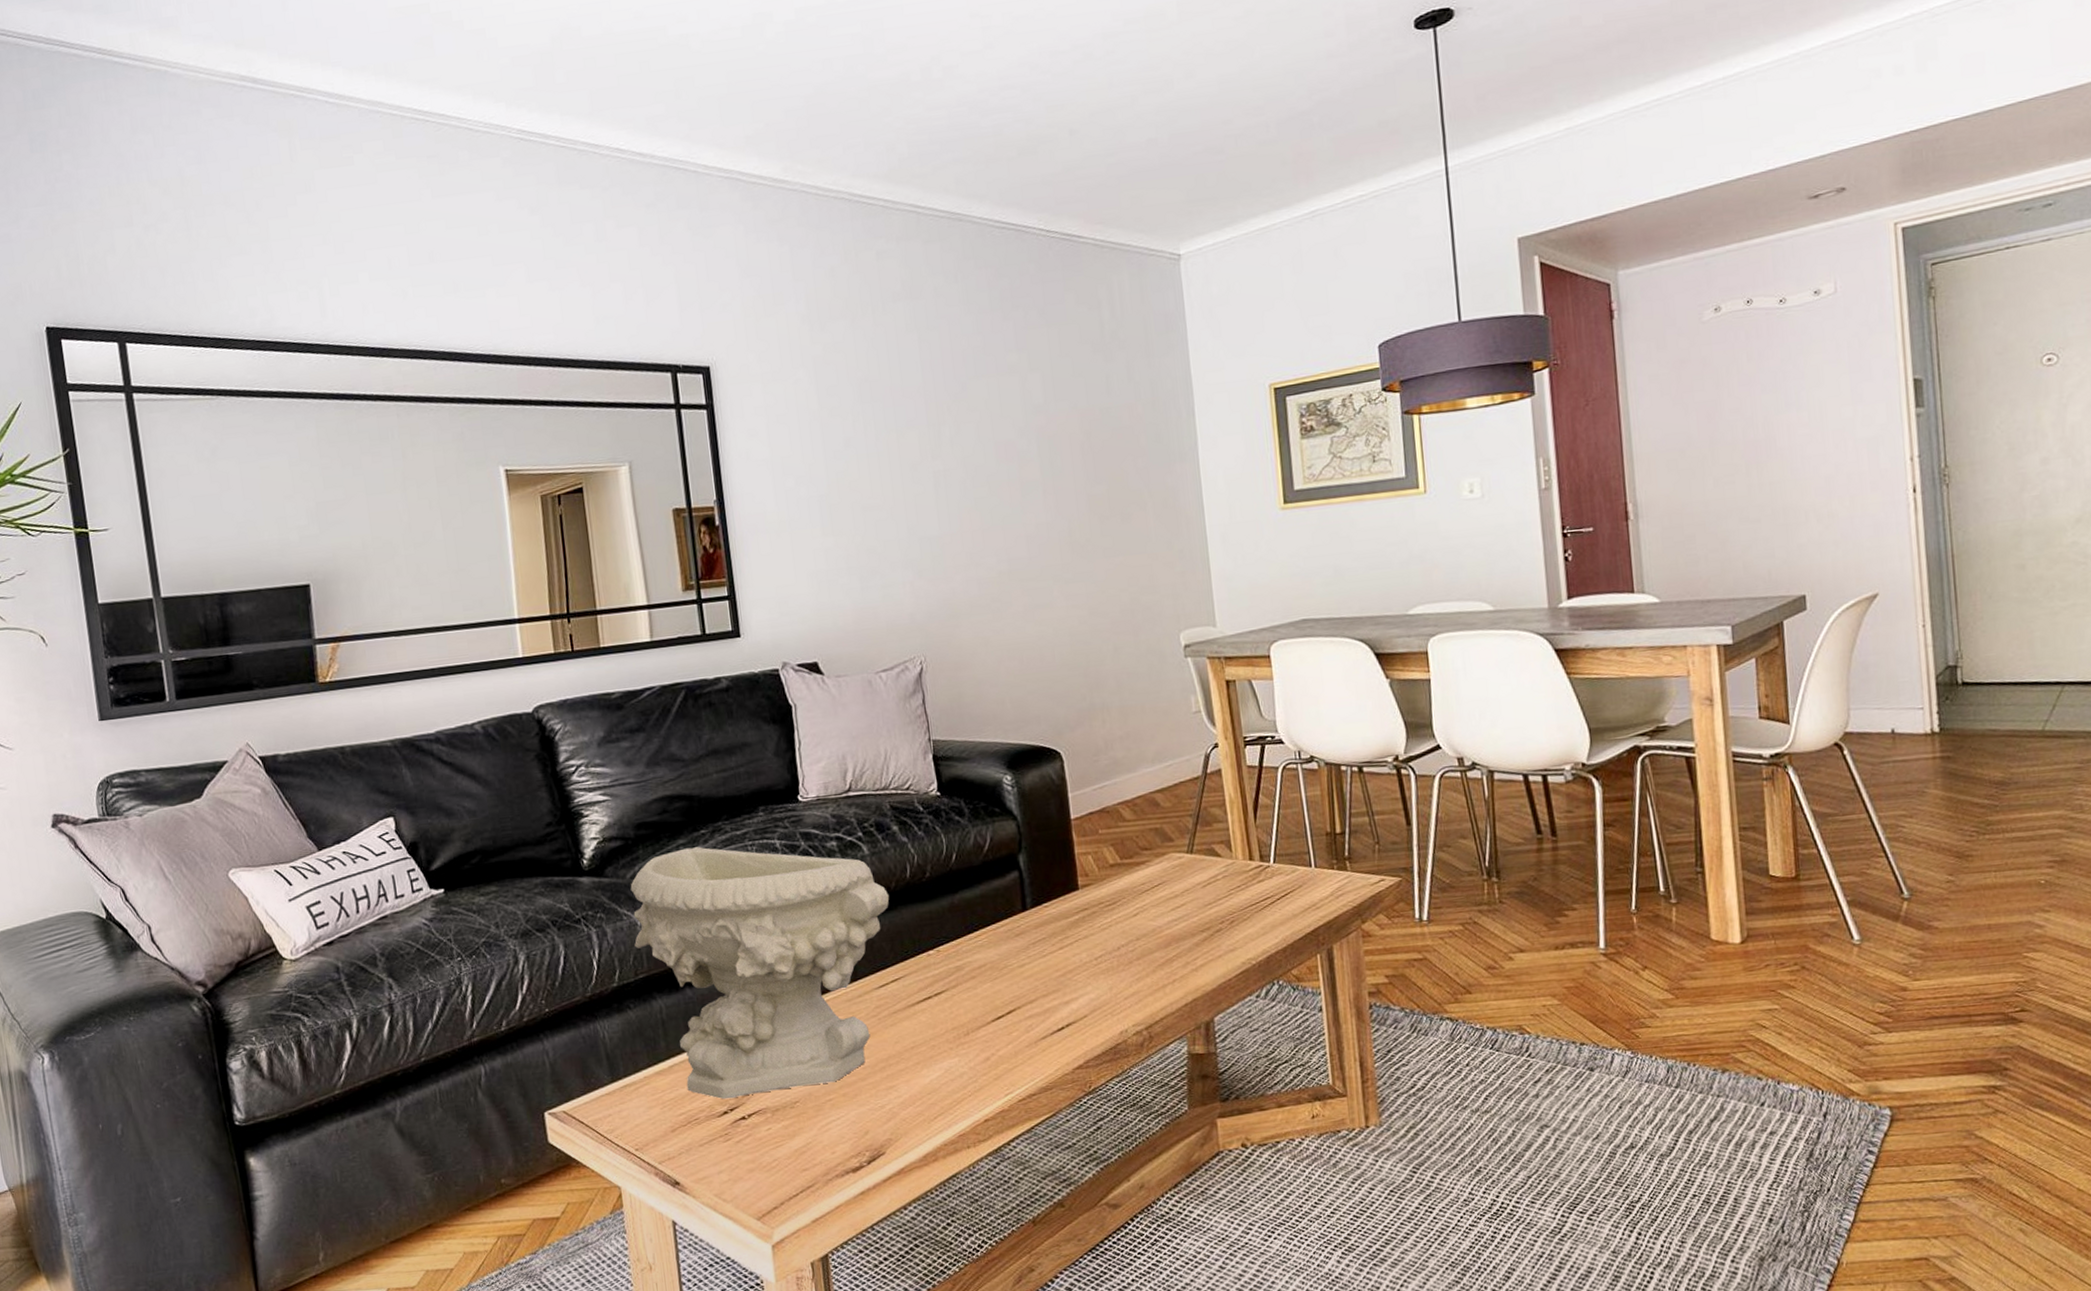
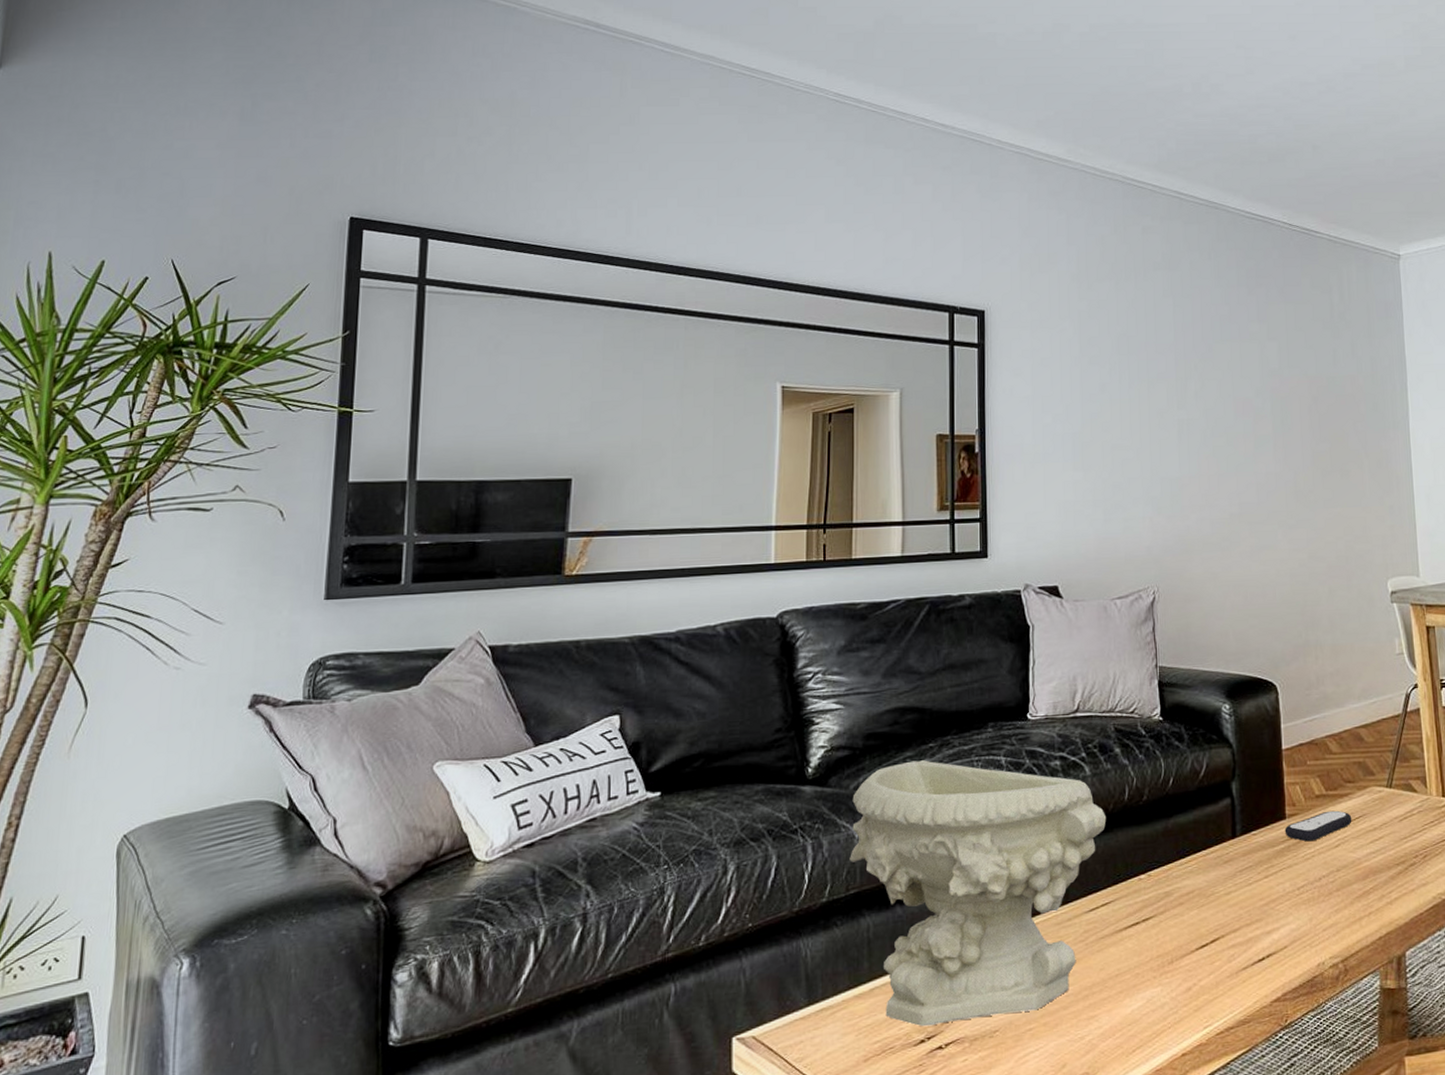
remote control: none [1078,879,1151,912] -> present [1284,810,1352,842]

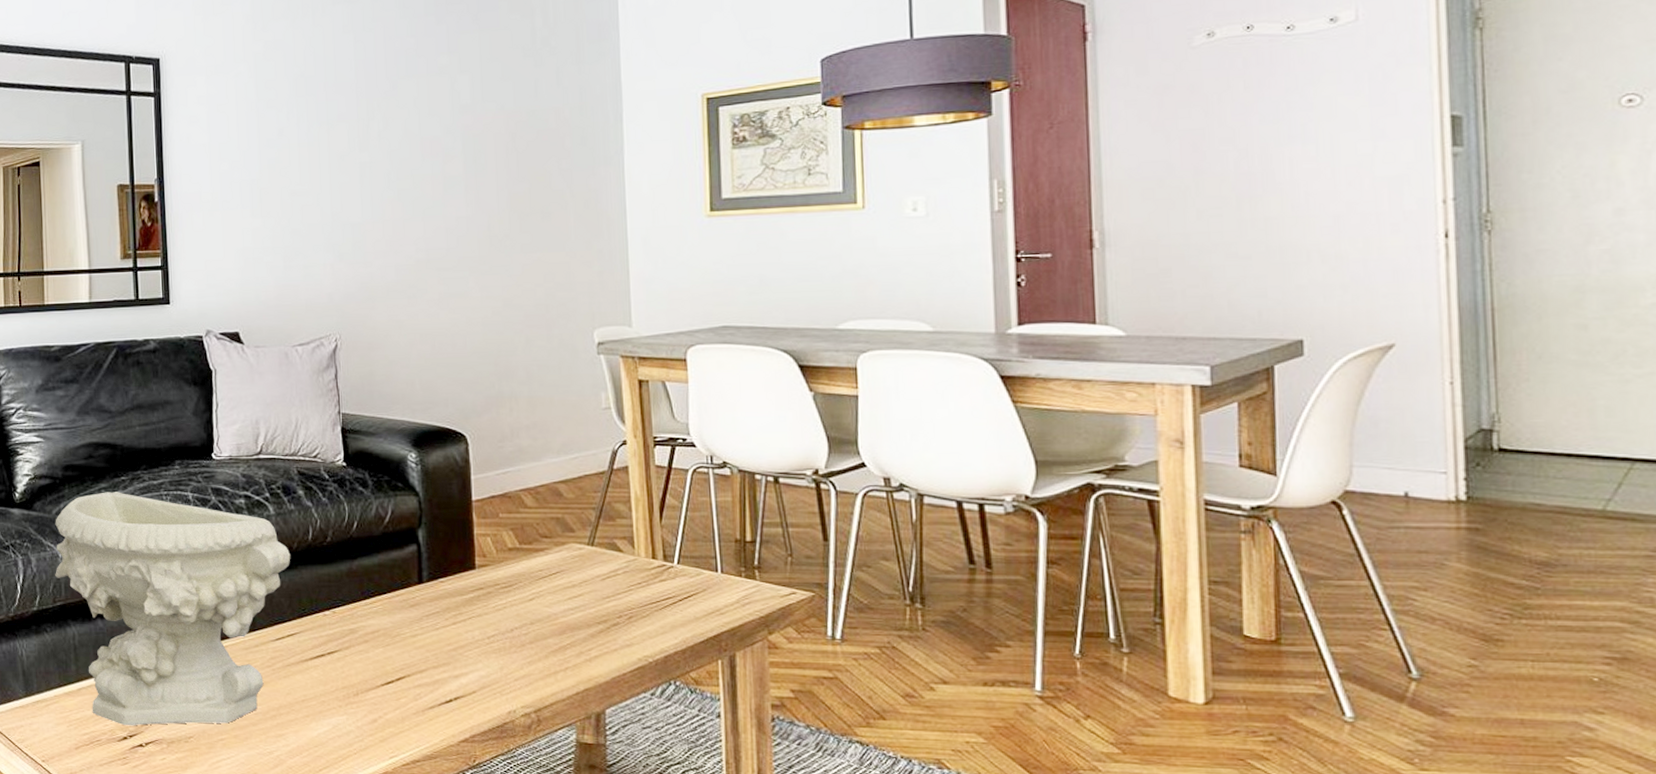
remote control: present [1284,810,1352,842] -> none [474,564,548,593]

